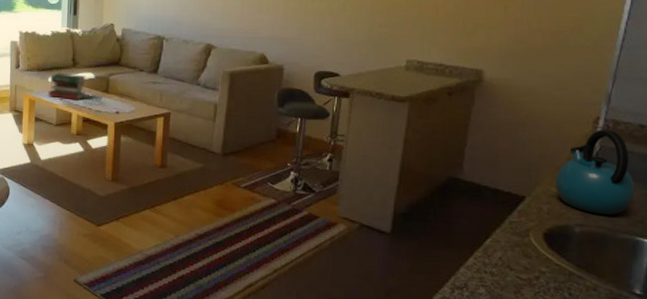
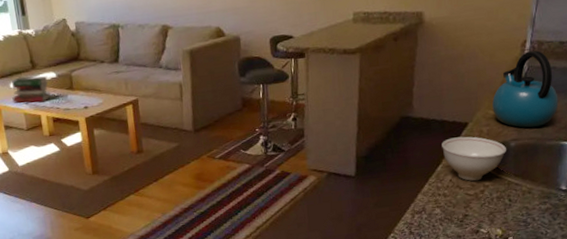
bowl: none [493,210,570,265] -> present [442,136,507,182]

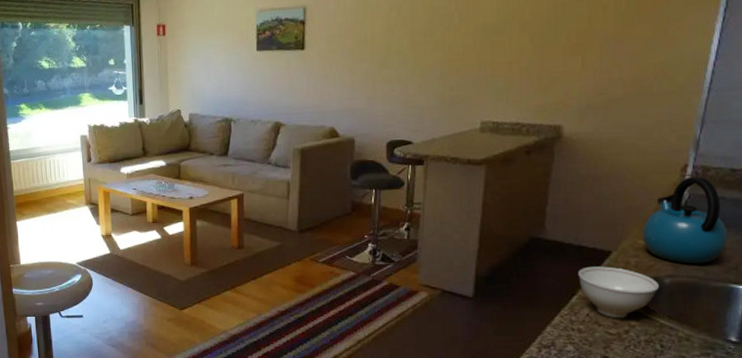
books: present [11,76,51,104] -> none [121,162,158,189]

